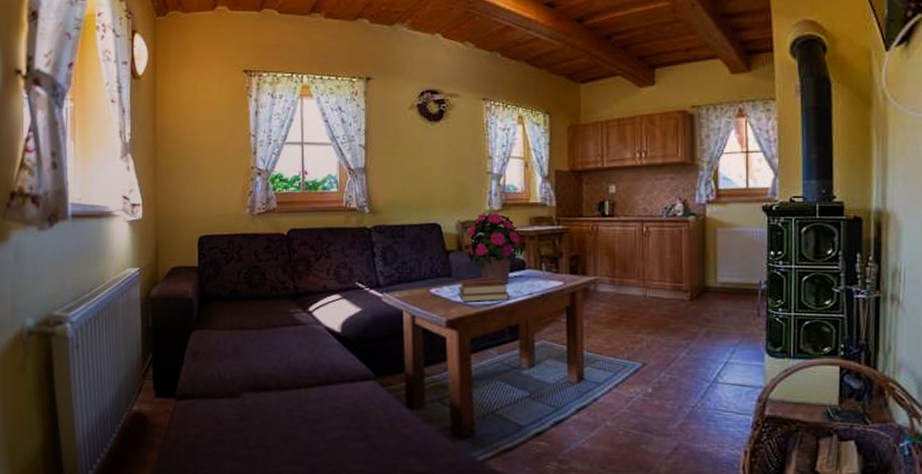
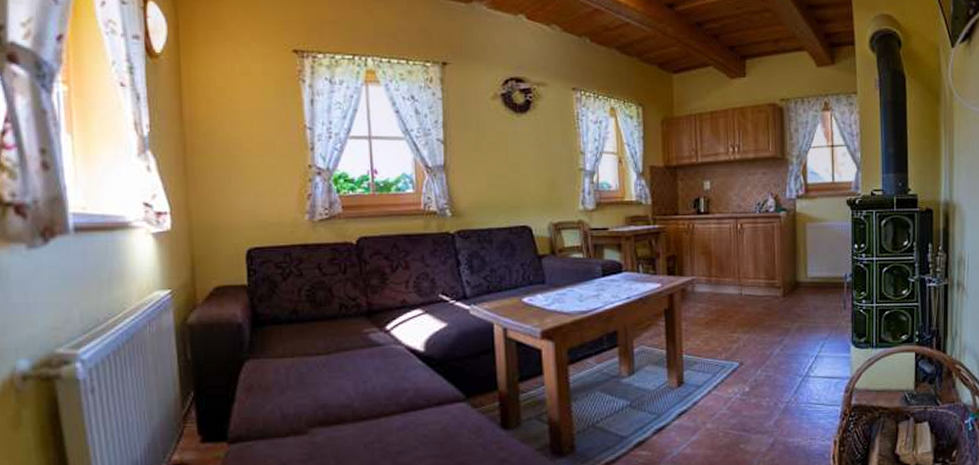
books: present [458,278,510,303] -> none [552,283,607,311]
potted flower: present [466,212,523,284] -> none [559,212,619,289]

